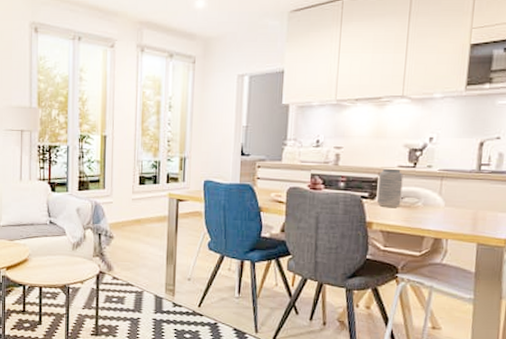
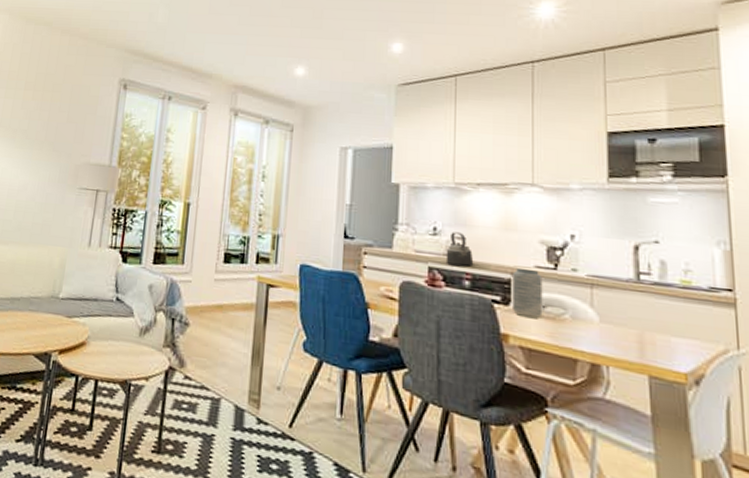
kettle: none [325,143,349,172] -> present [445,232,474,267]

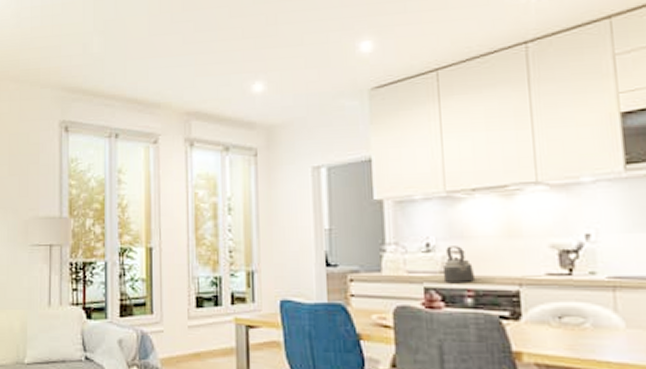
vase: present [513,269,543,320] -> none [521,279,560,332]

